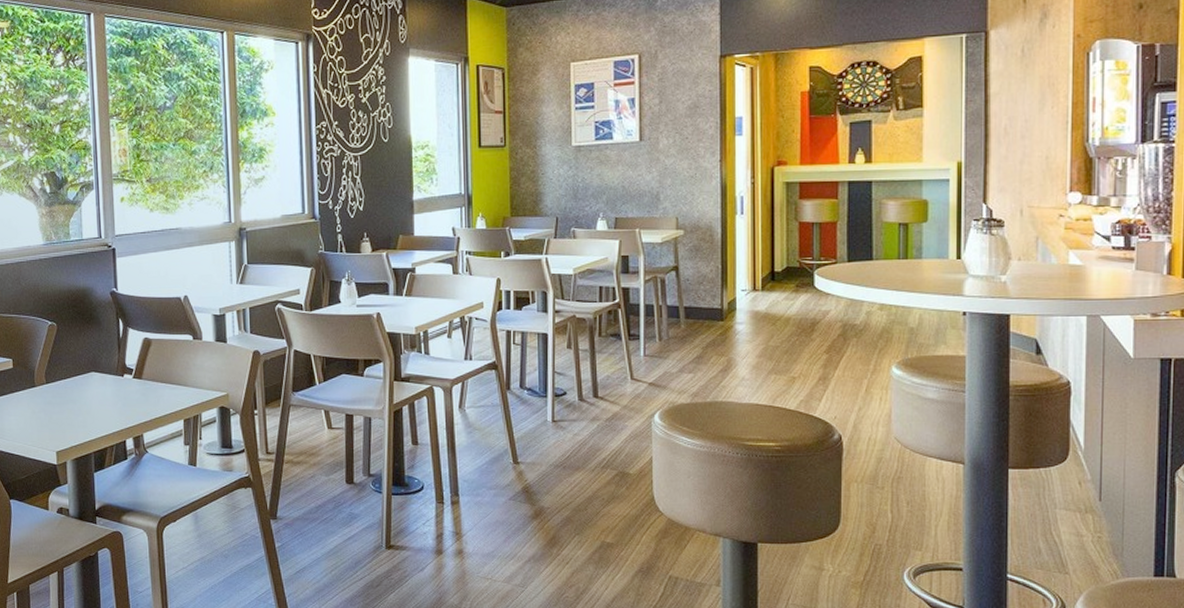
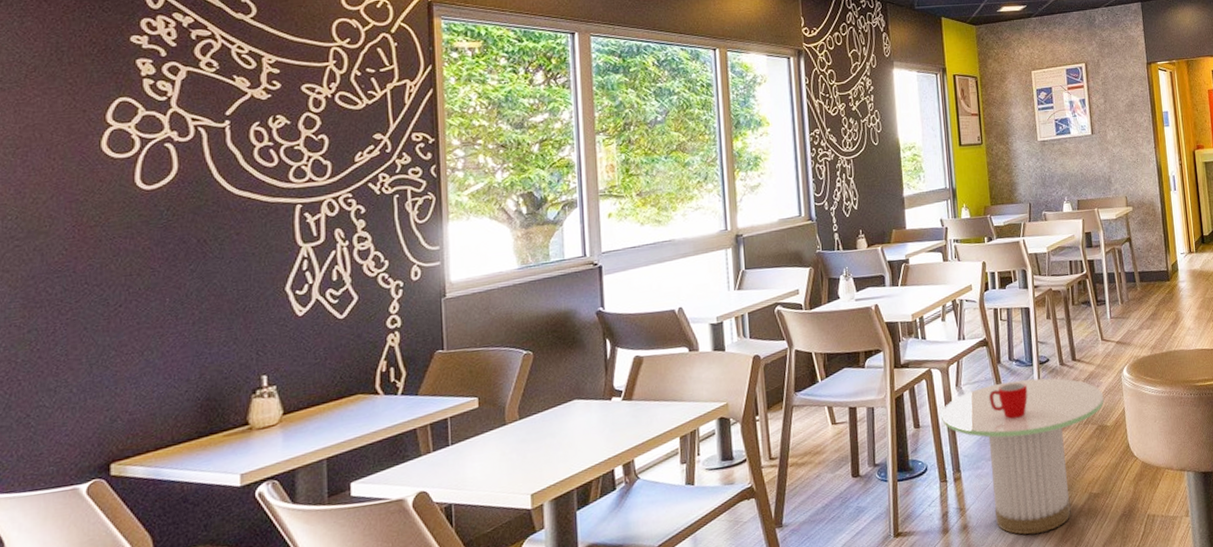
side table: none [442,410,628,572] -> present [941,378,1104,535]
mug: none [494,412,539,451] -> present [988,382,1028,420]

